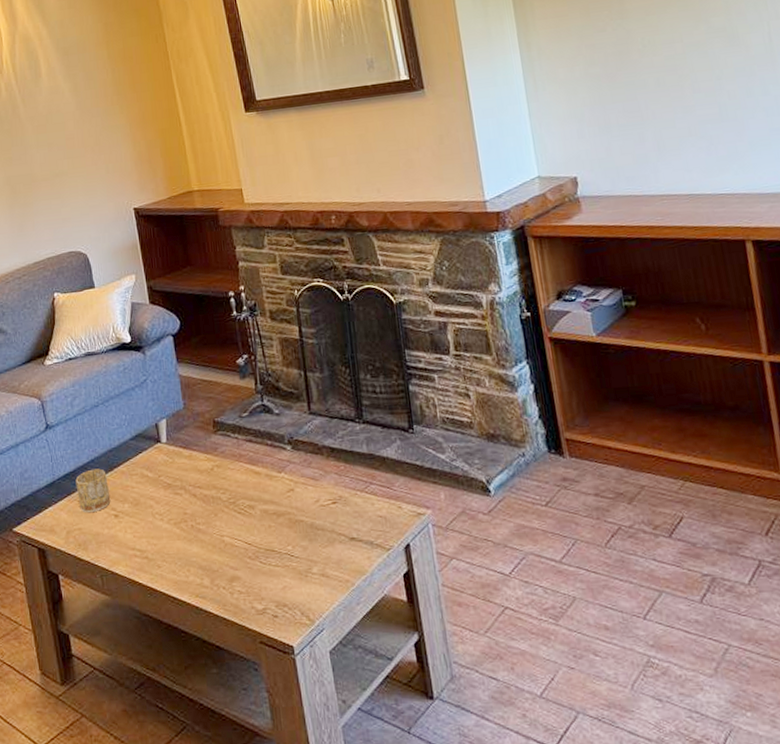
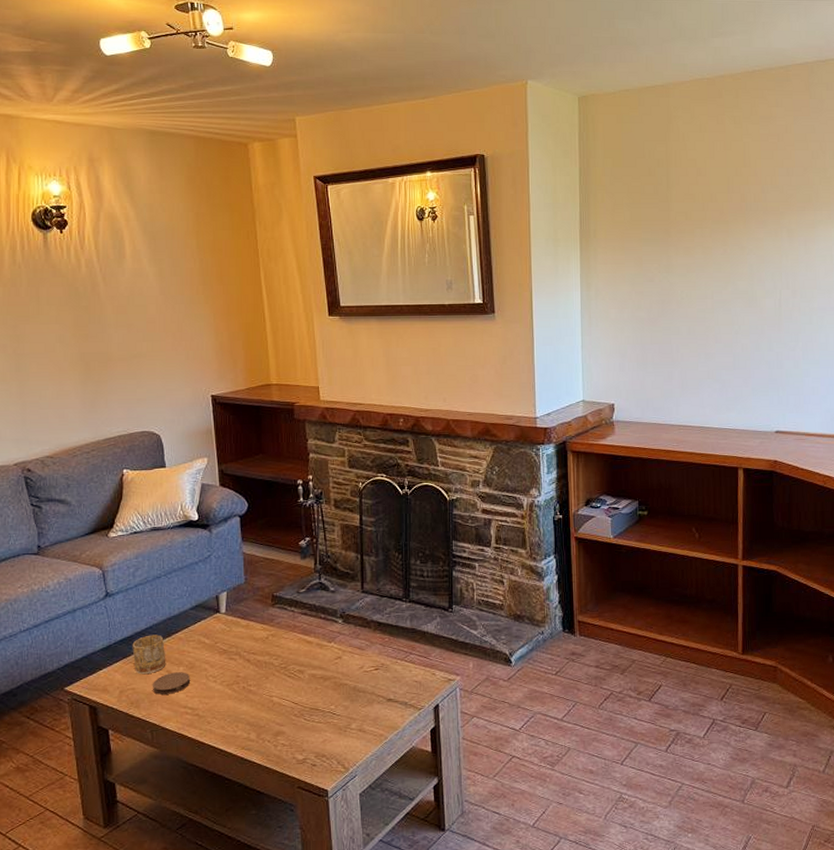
coaster: none [99,509,137,535] -> present [153,672,191,695]

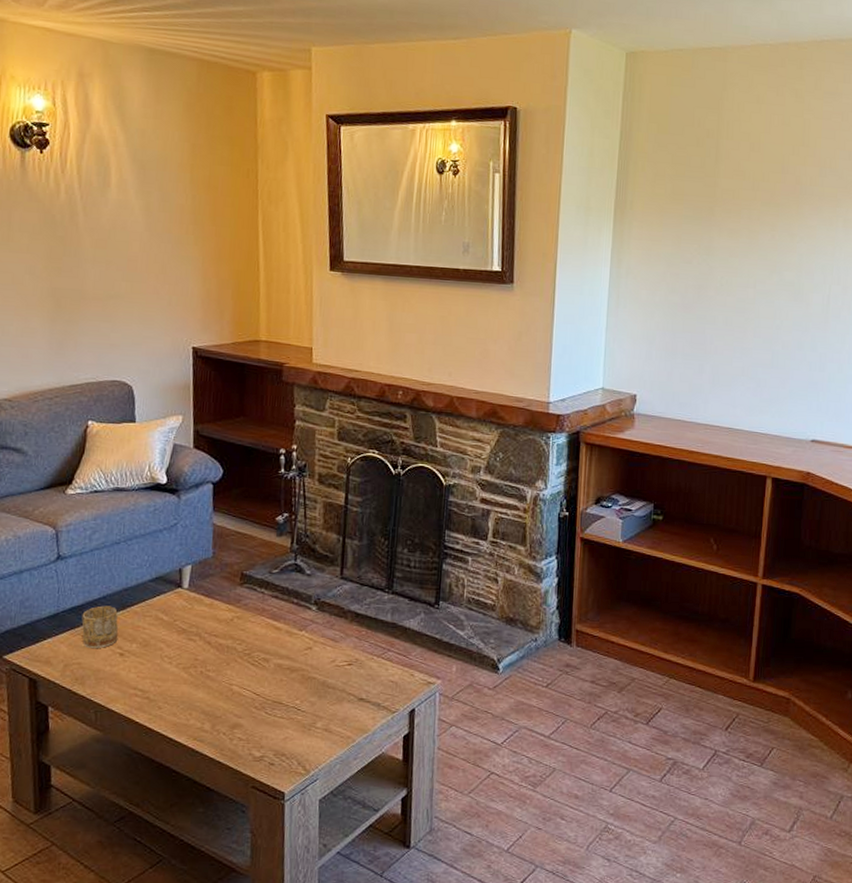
coaster: present [153,672,191,695] -> none [101,649,144,673]

